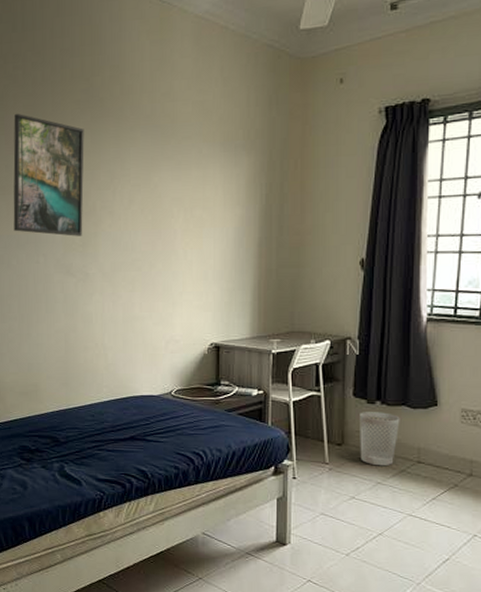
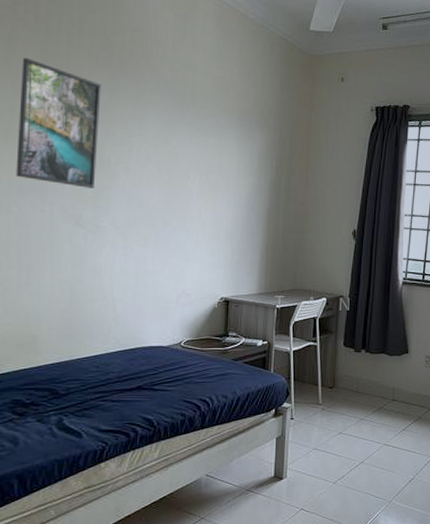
wastebasket: present [360,412,400,466] -> none [347,359,380,405]

